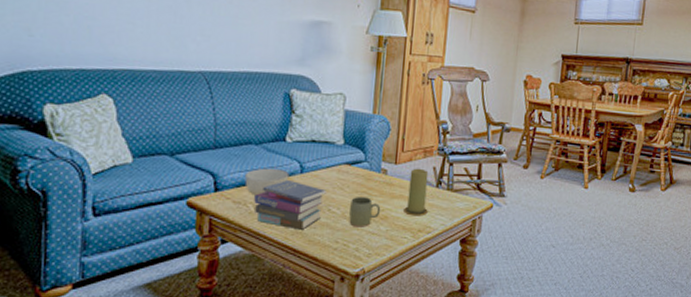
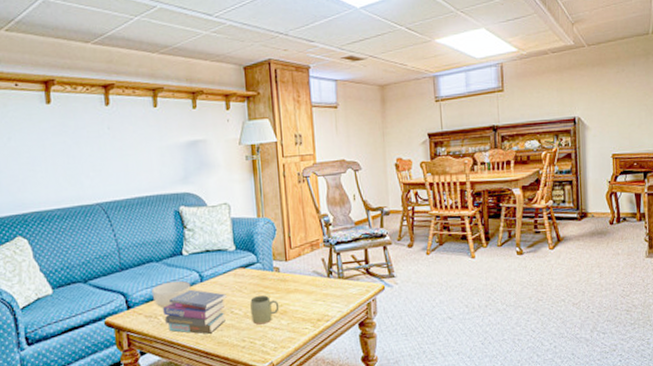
candle: present [404,168,429,216] -> none [301,261,324,307]

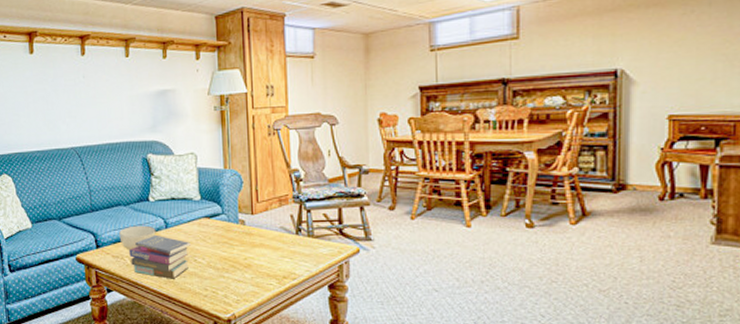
mug: present [249,295,280,325] -> none [213,247,244,275]

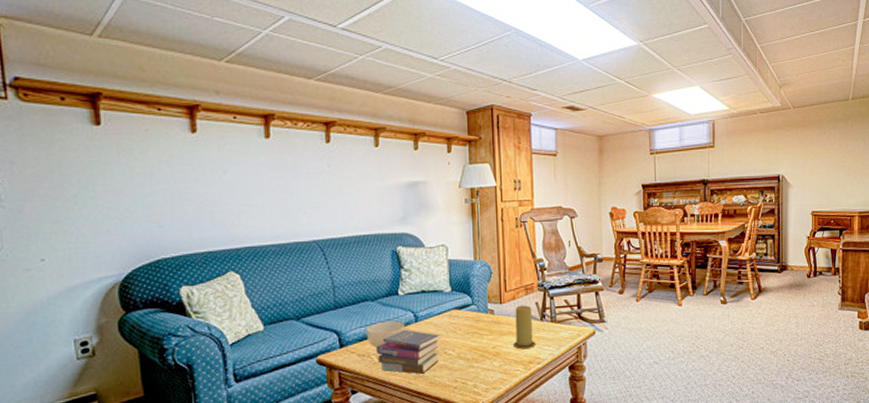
candle: none [266,217,291,263] -> present [513,305,536,350]

